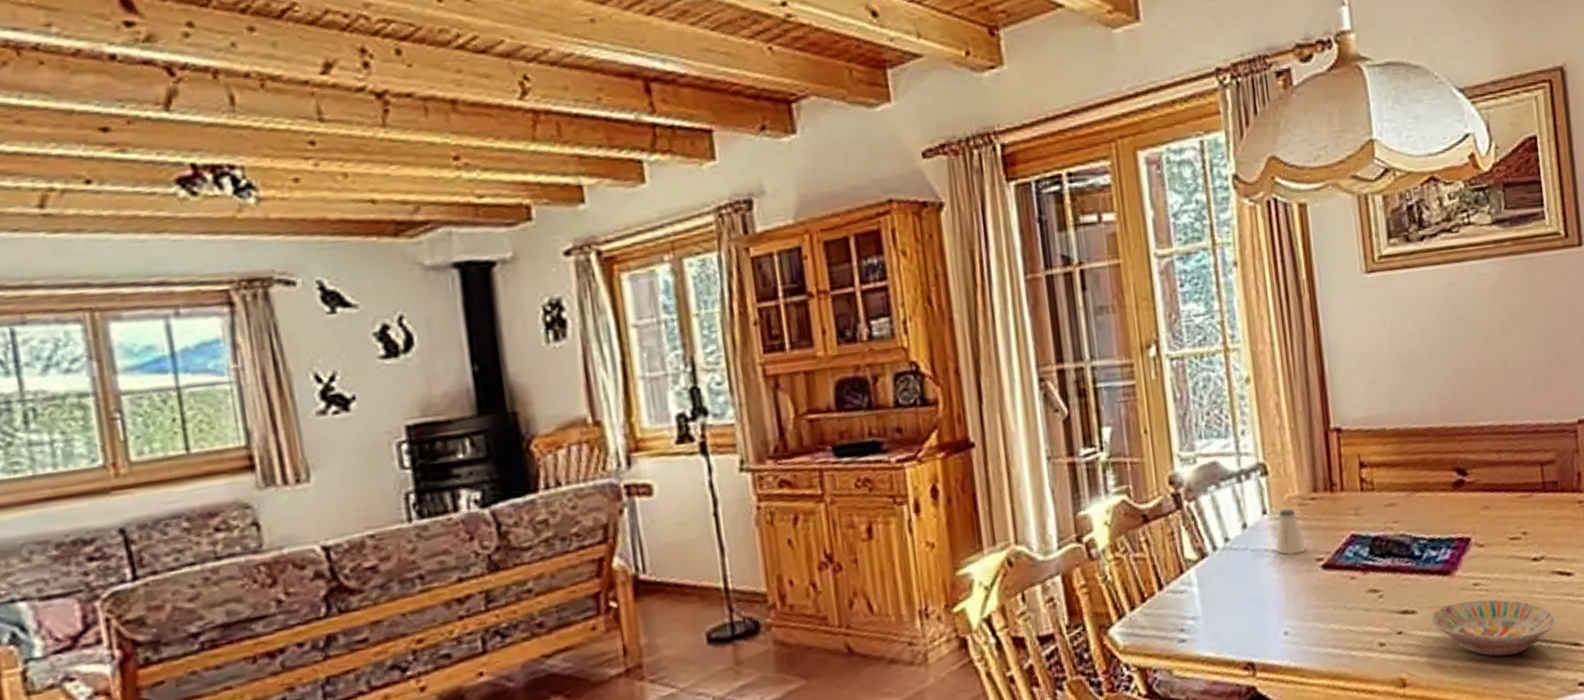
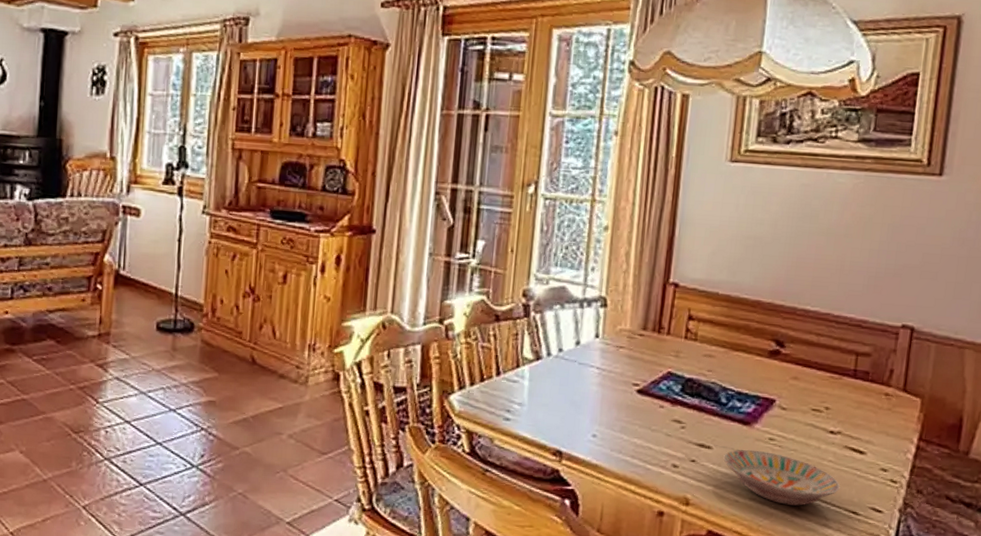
saltshaker: present [1276,508,1307,555] -> none [601,338,627,376]

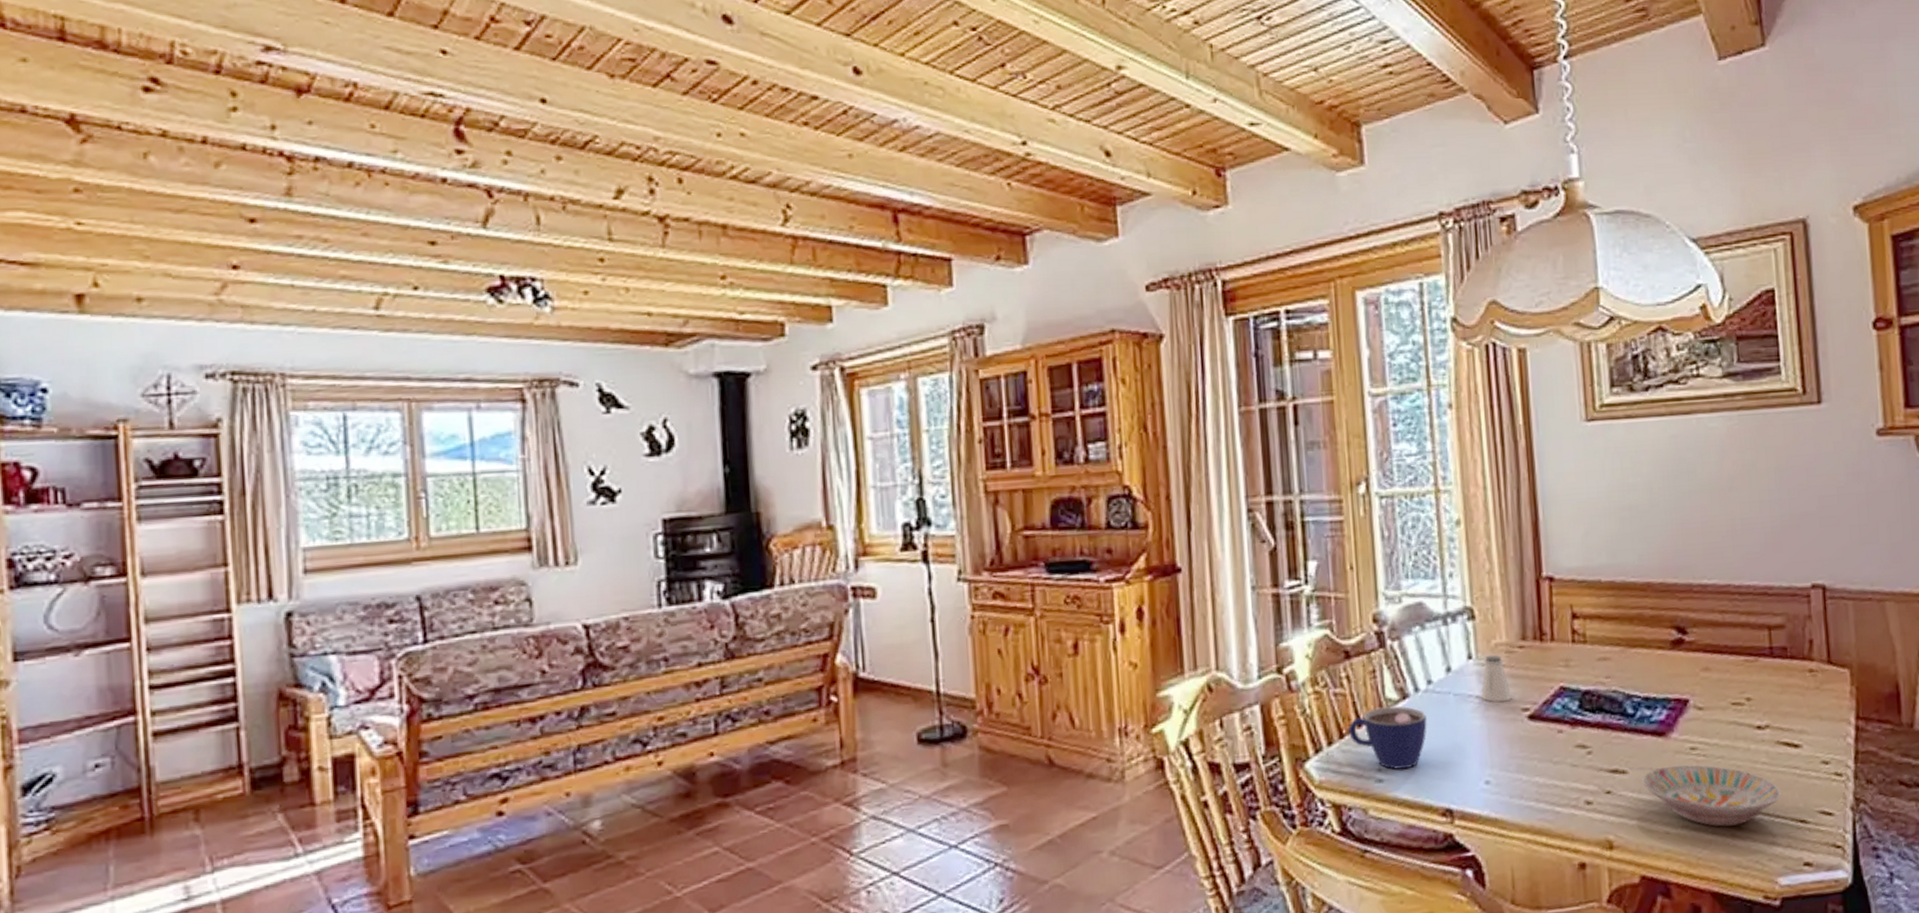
cup: none [488,362,554,414] -> present [1348,706,1427,770]
saltshaker: none [601,338,627,376] -> present [1481,655,1513,703]

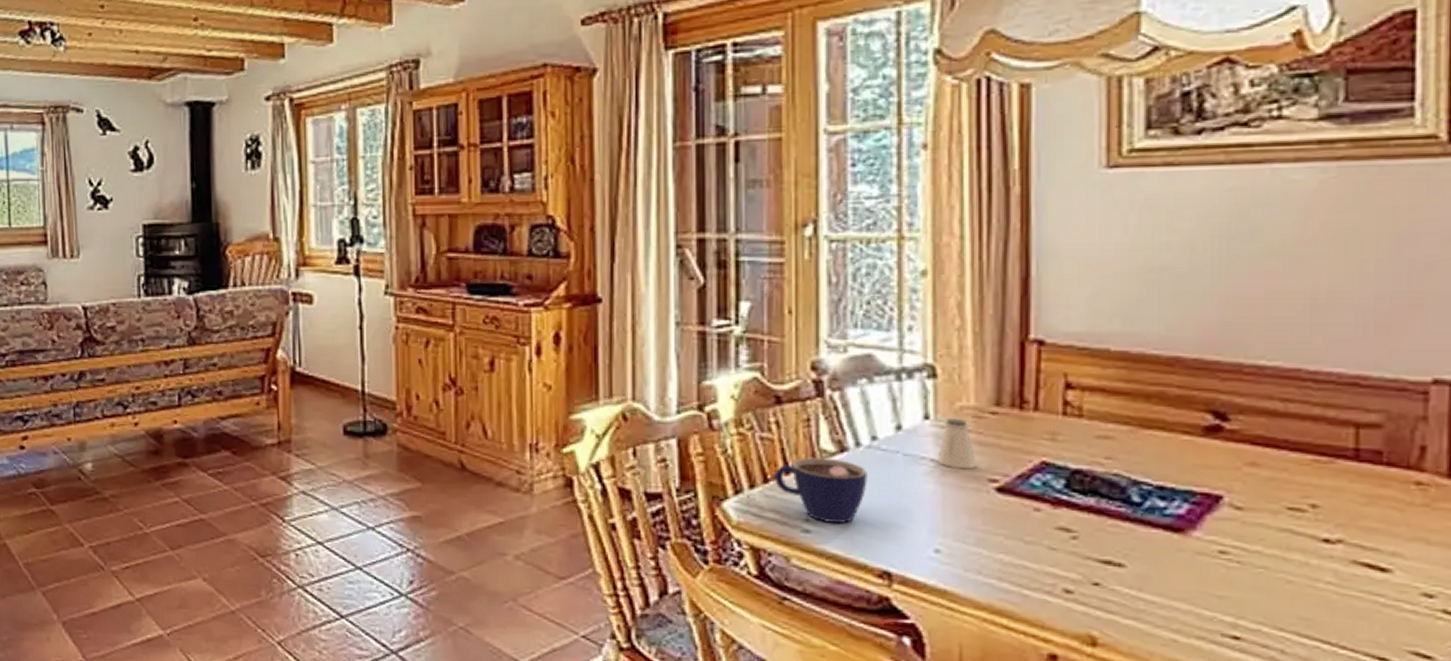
bowl: present [1642,765,1781,827] -> none [1145,567,1352,648]

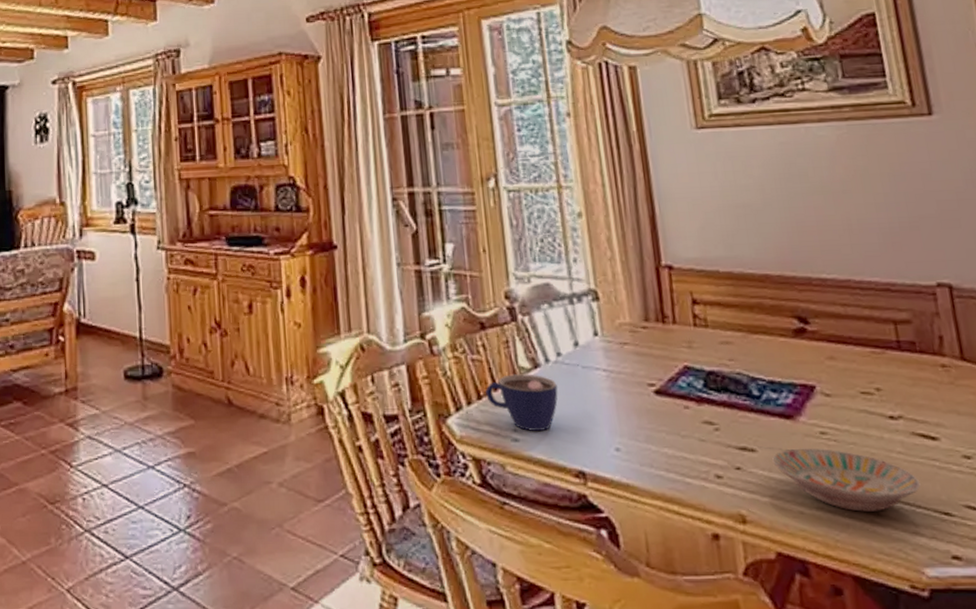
saltshaker: present [937,419,978,470] -> none [608,334,639,377]
bowl: none [1145,567,1352,648] -> present [772,448,921,512]

